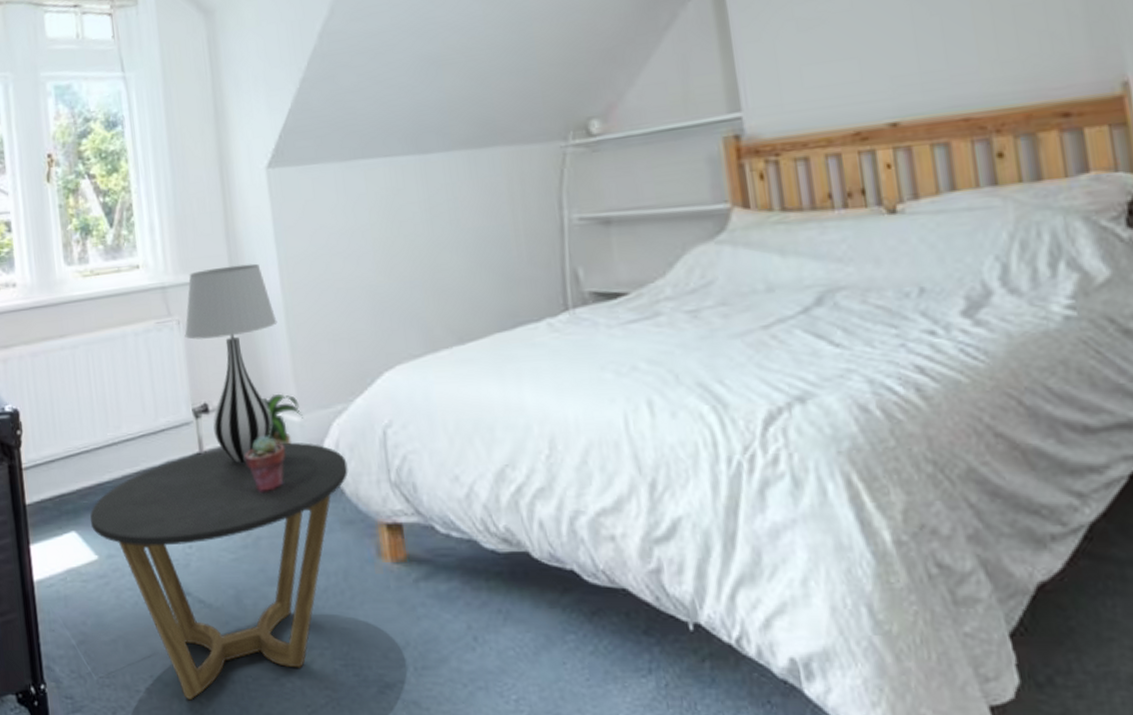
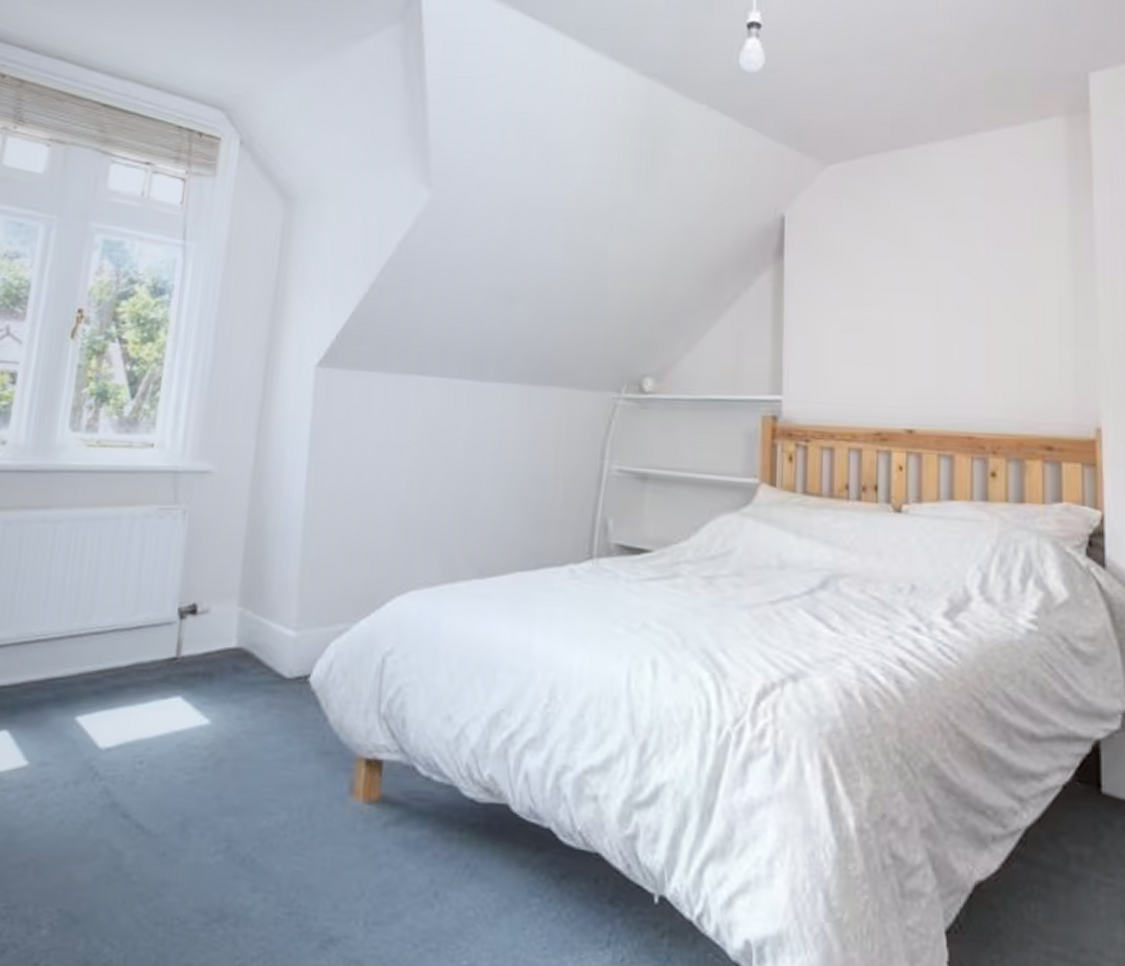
side table: present [90,442,348,701] -> none [28,656,337,942]
table lamp: present [185,263,278,463] -> none [188,460,294,674]
potted succulent: present [245,435,285,492] -> none [225,646,272,710]
potted plant: present [261,393,303,444] -> none [256,603,300,659]

